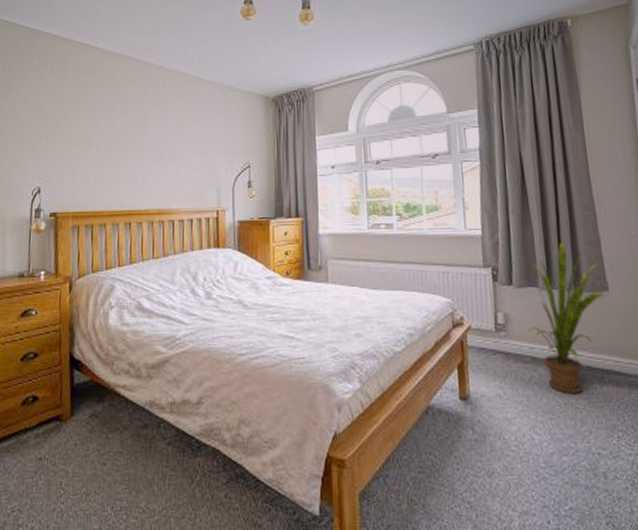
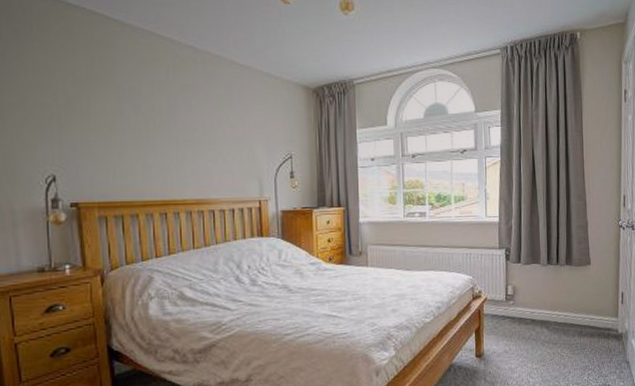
house plant: present [512,242,605,395] -> none [521,226,588,346]

